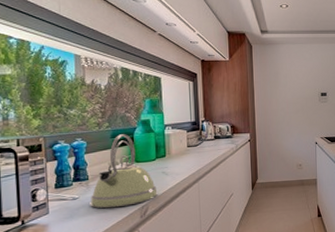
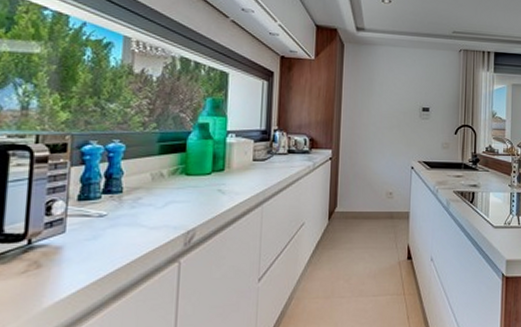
kettle: present [90,134,158,209] -> none [120,138,209,231]

